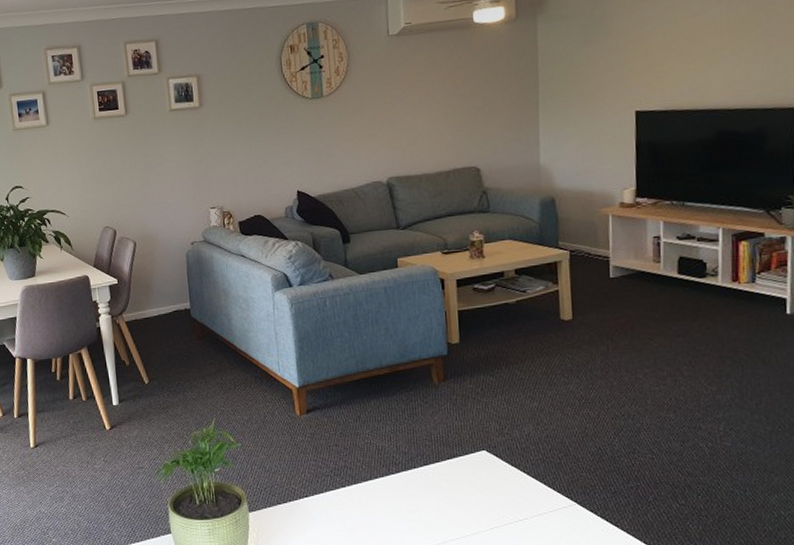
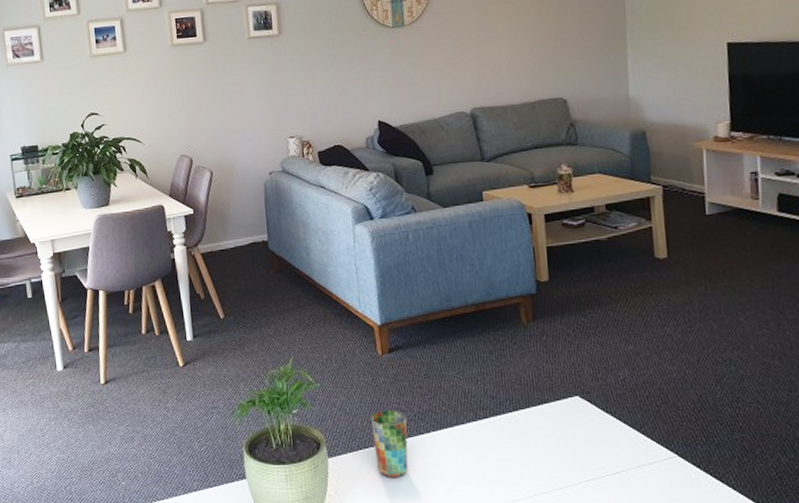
cup: none [289,467,325,530] -> present [371,410,408,478]

